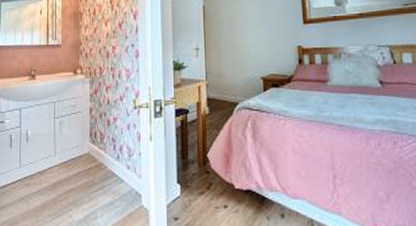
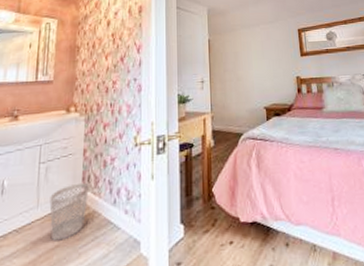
wastebasket: none [64,137,96,185] -> present [49,182,89,241]

